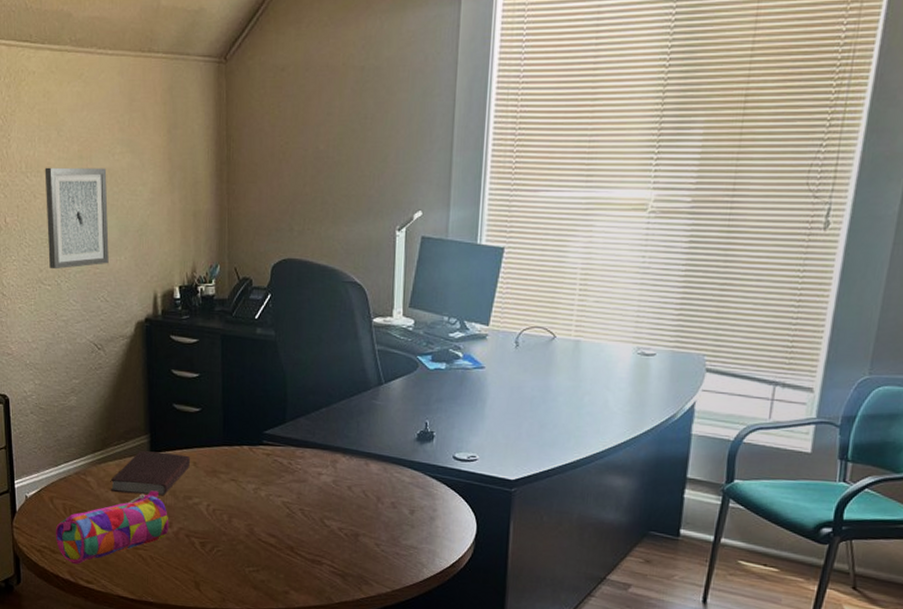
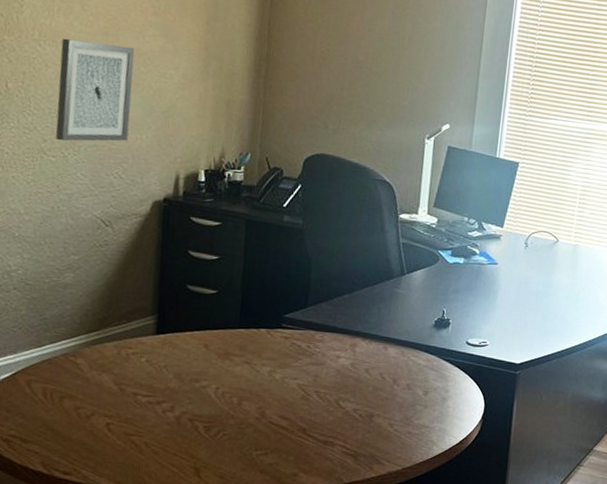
pencil case: present [55,490,169,565] -> none [29,373,171,455]
book: present [110,451,191,496] -> none [104,332,202,379]

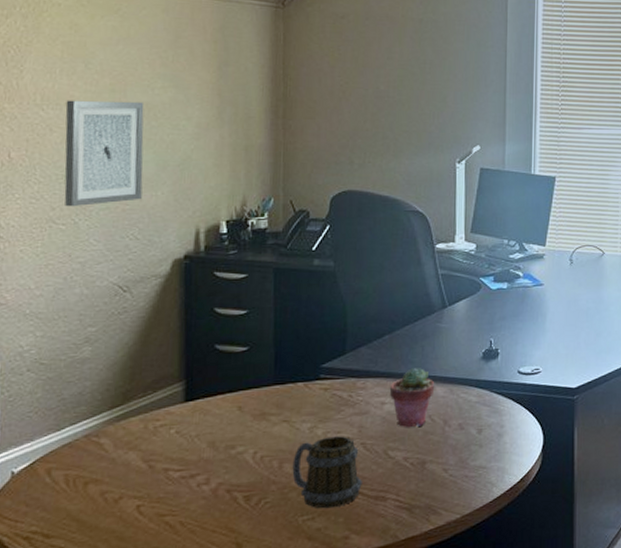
mug: none [249,381,314,447] -> present [292,436,362,509]
potted succulent: none [345,328,388,383] -> present [389,368,435,428]

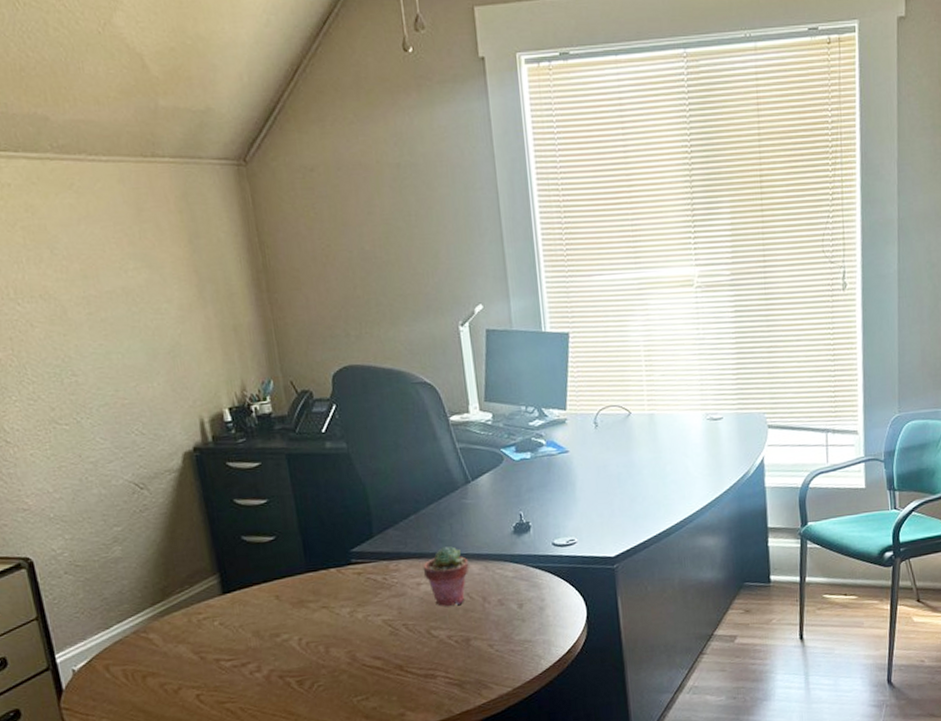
wall art: present [64,100,144,207] -> none [40,286,139,406]
mug: present [292,436,362,509] -> none [338,618,410,689]

